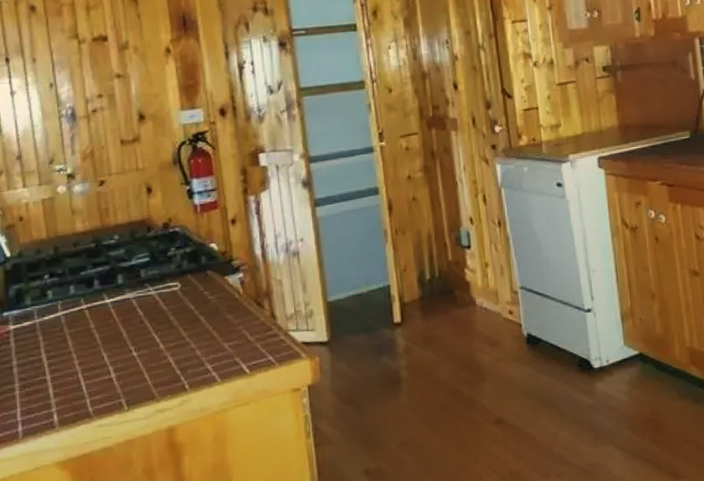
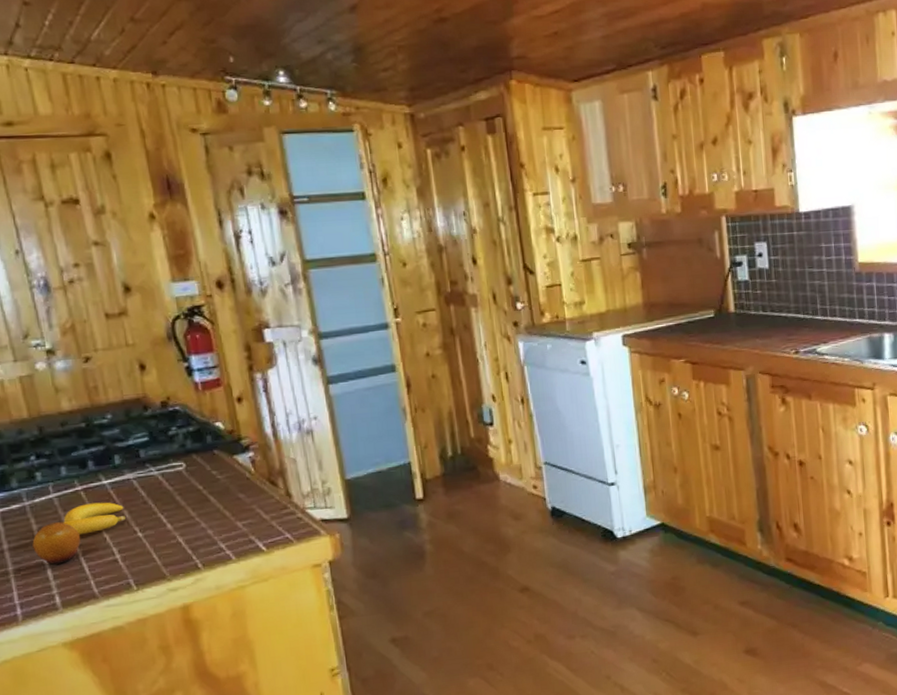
fruit: none [38,340,82,382] -> present [32,522,81,565]
banana: none [67,321,123,353] -> present [63,502,125,535]

